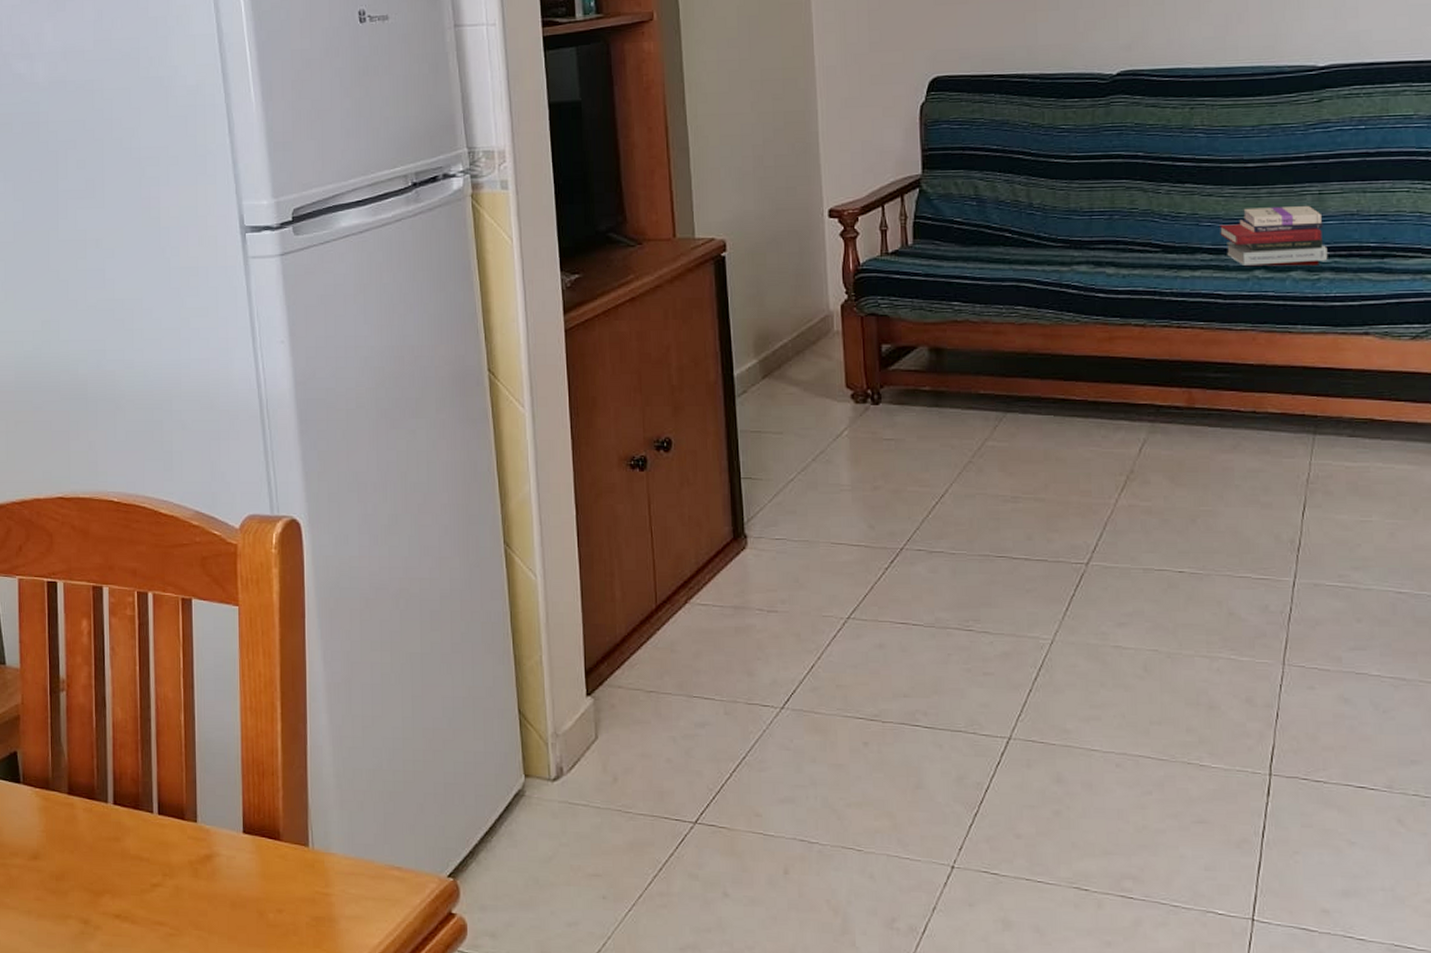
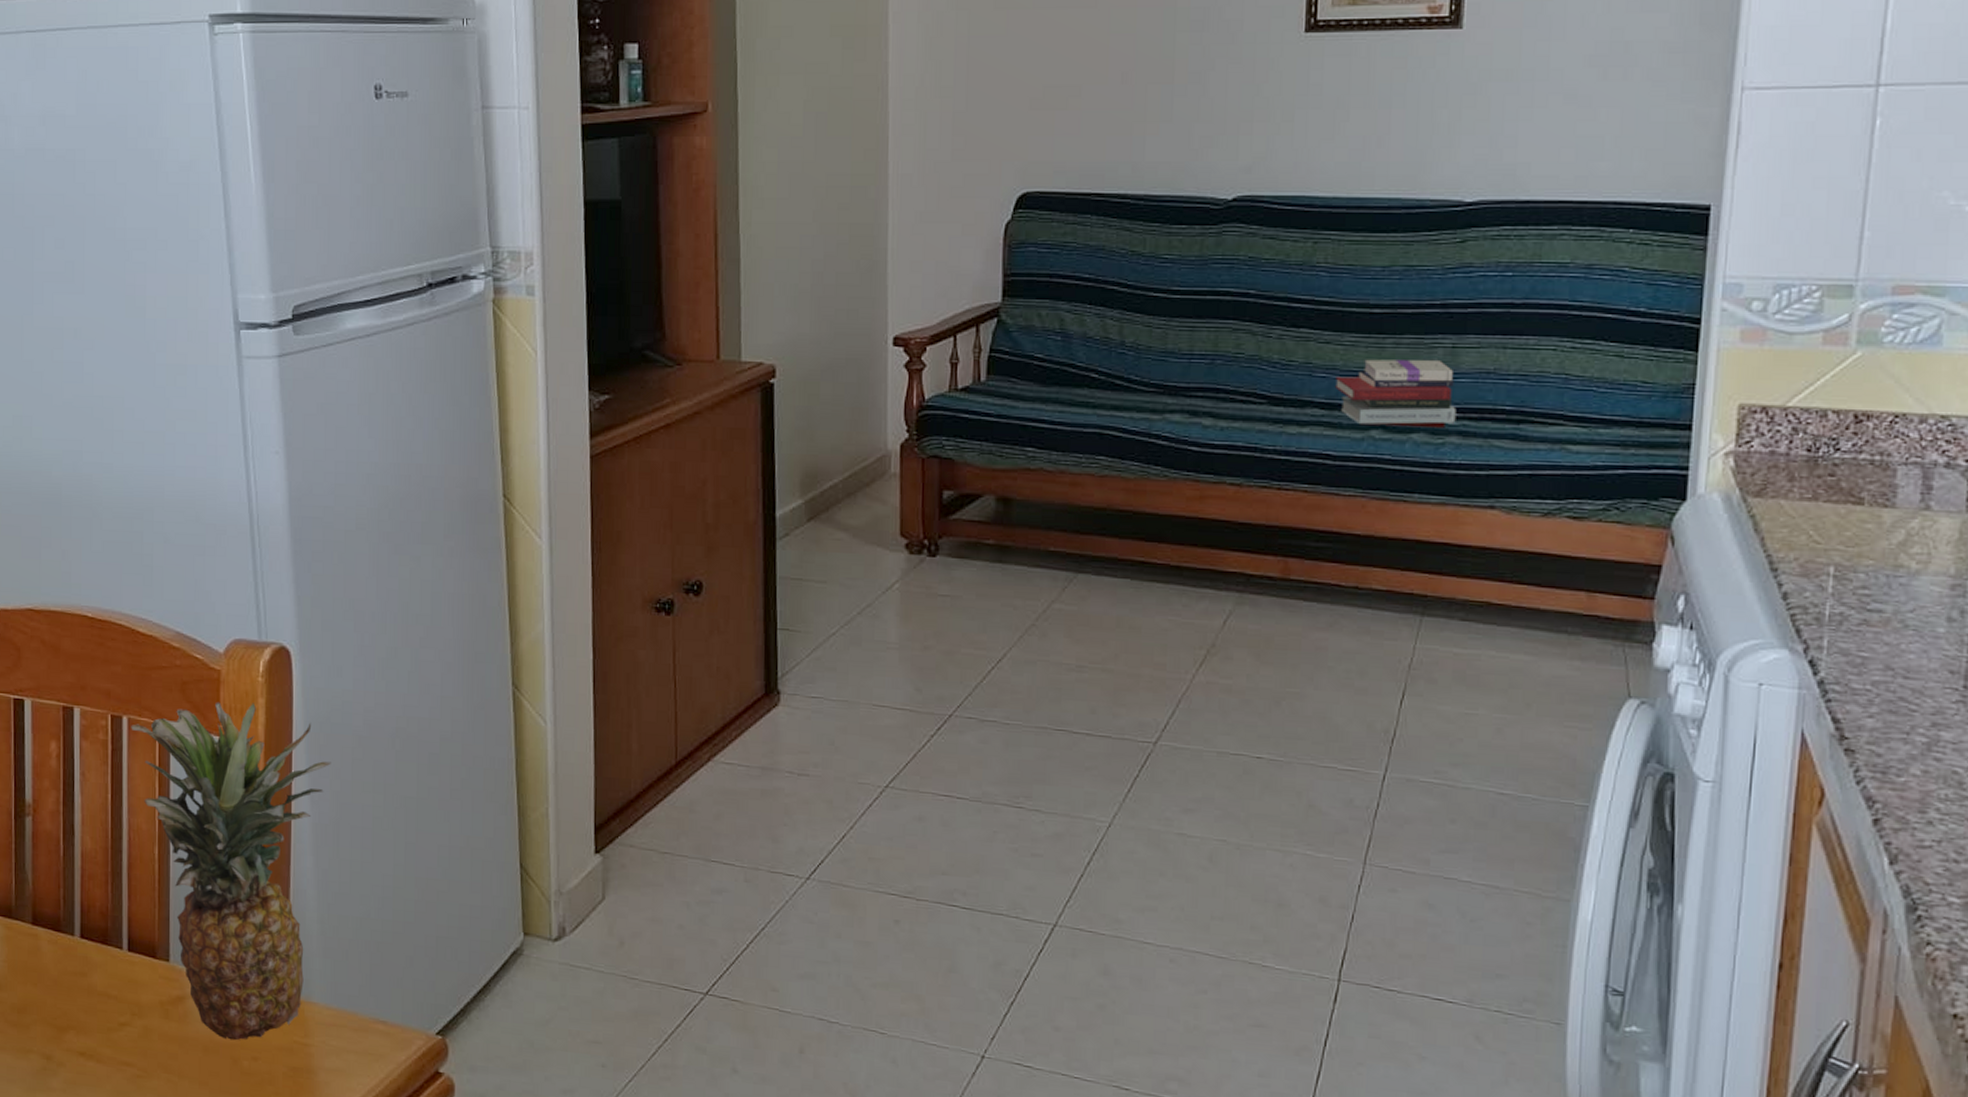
fruit: none [156,573,341,895] -> present [131,702,331,1041]

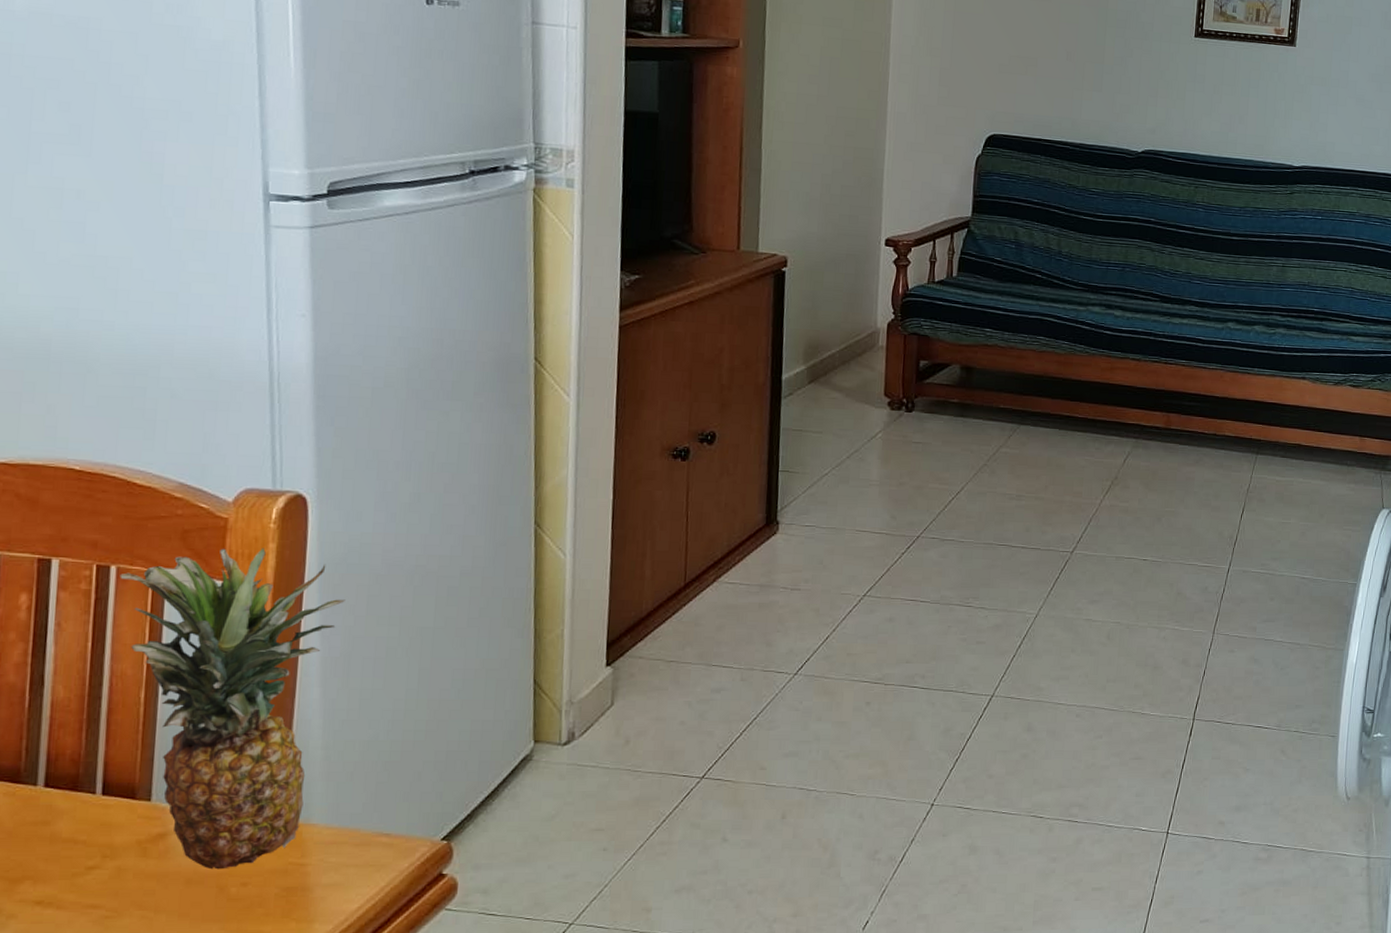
books: present [1335,359,1456,428] -> none [1206,272,1284,322]

